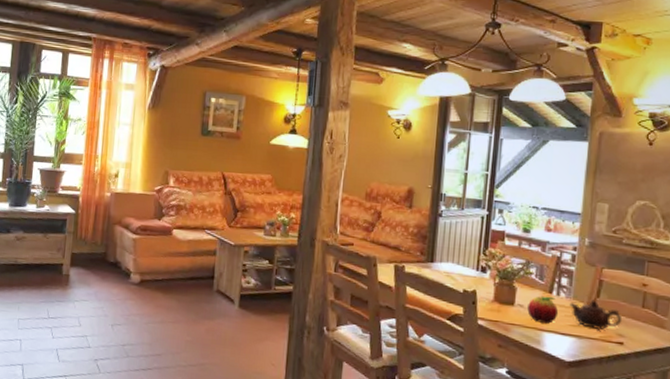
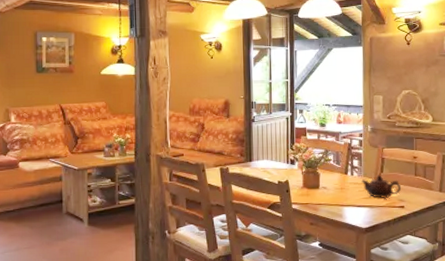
fruit: present [527,295,559,324] -> none [330,177,354,200]

